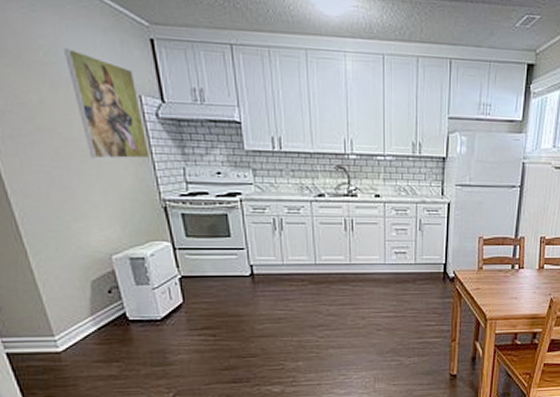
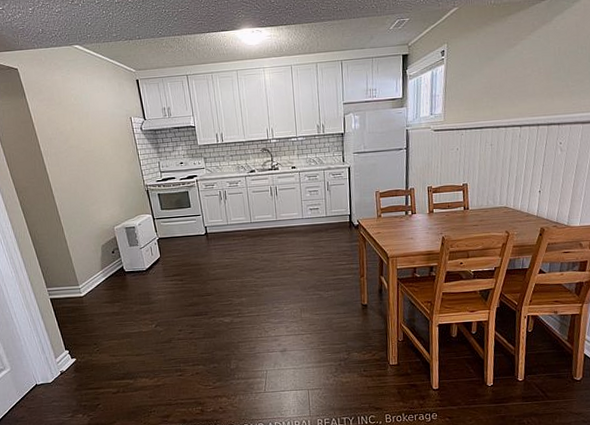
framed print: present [64,48,150,159] -> none [86,93,137,163]

